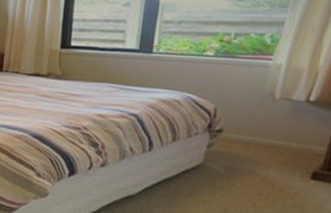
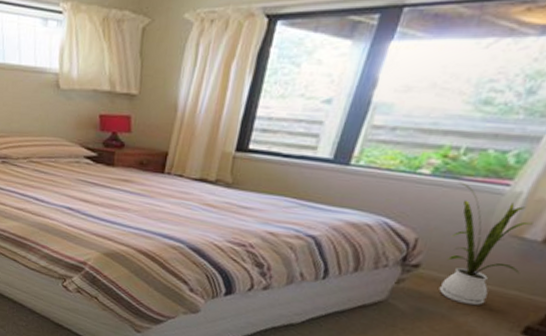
house plant: none [235,60,297,160] -> present [439,182,533,306]

